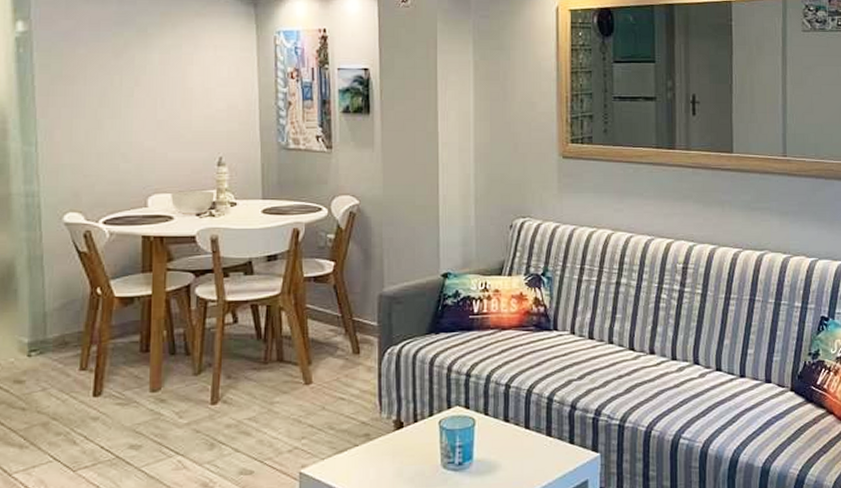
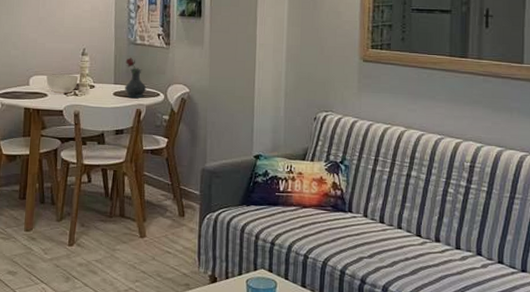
vase: none [276,166,305,216] -> present [125,58,147,99]

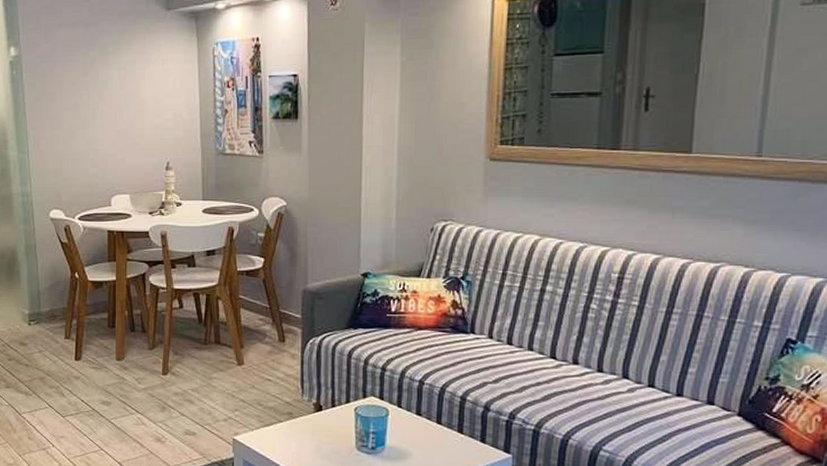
vase: present [125,58,147,99] -> none [214,170,239,215]

